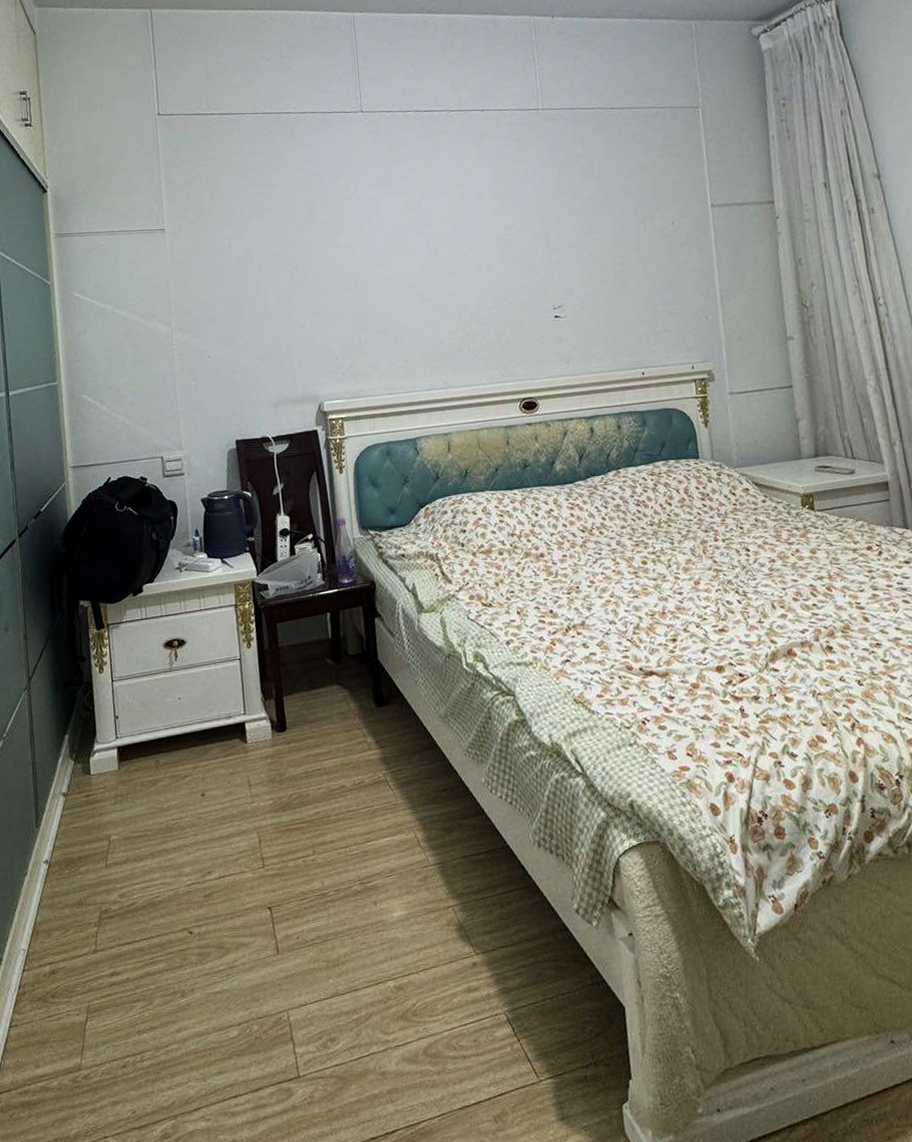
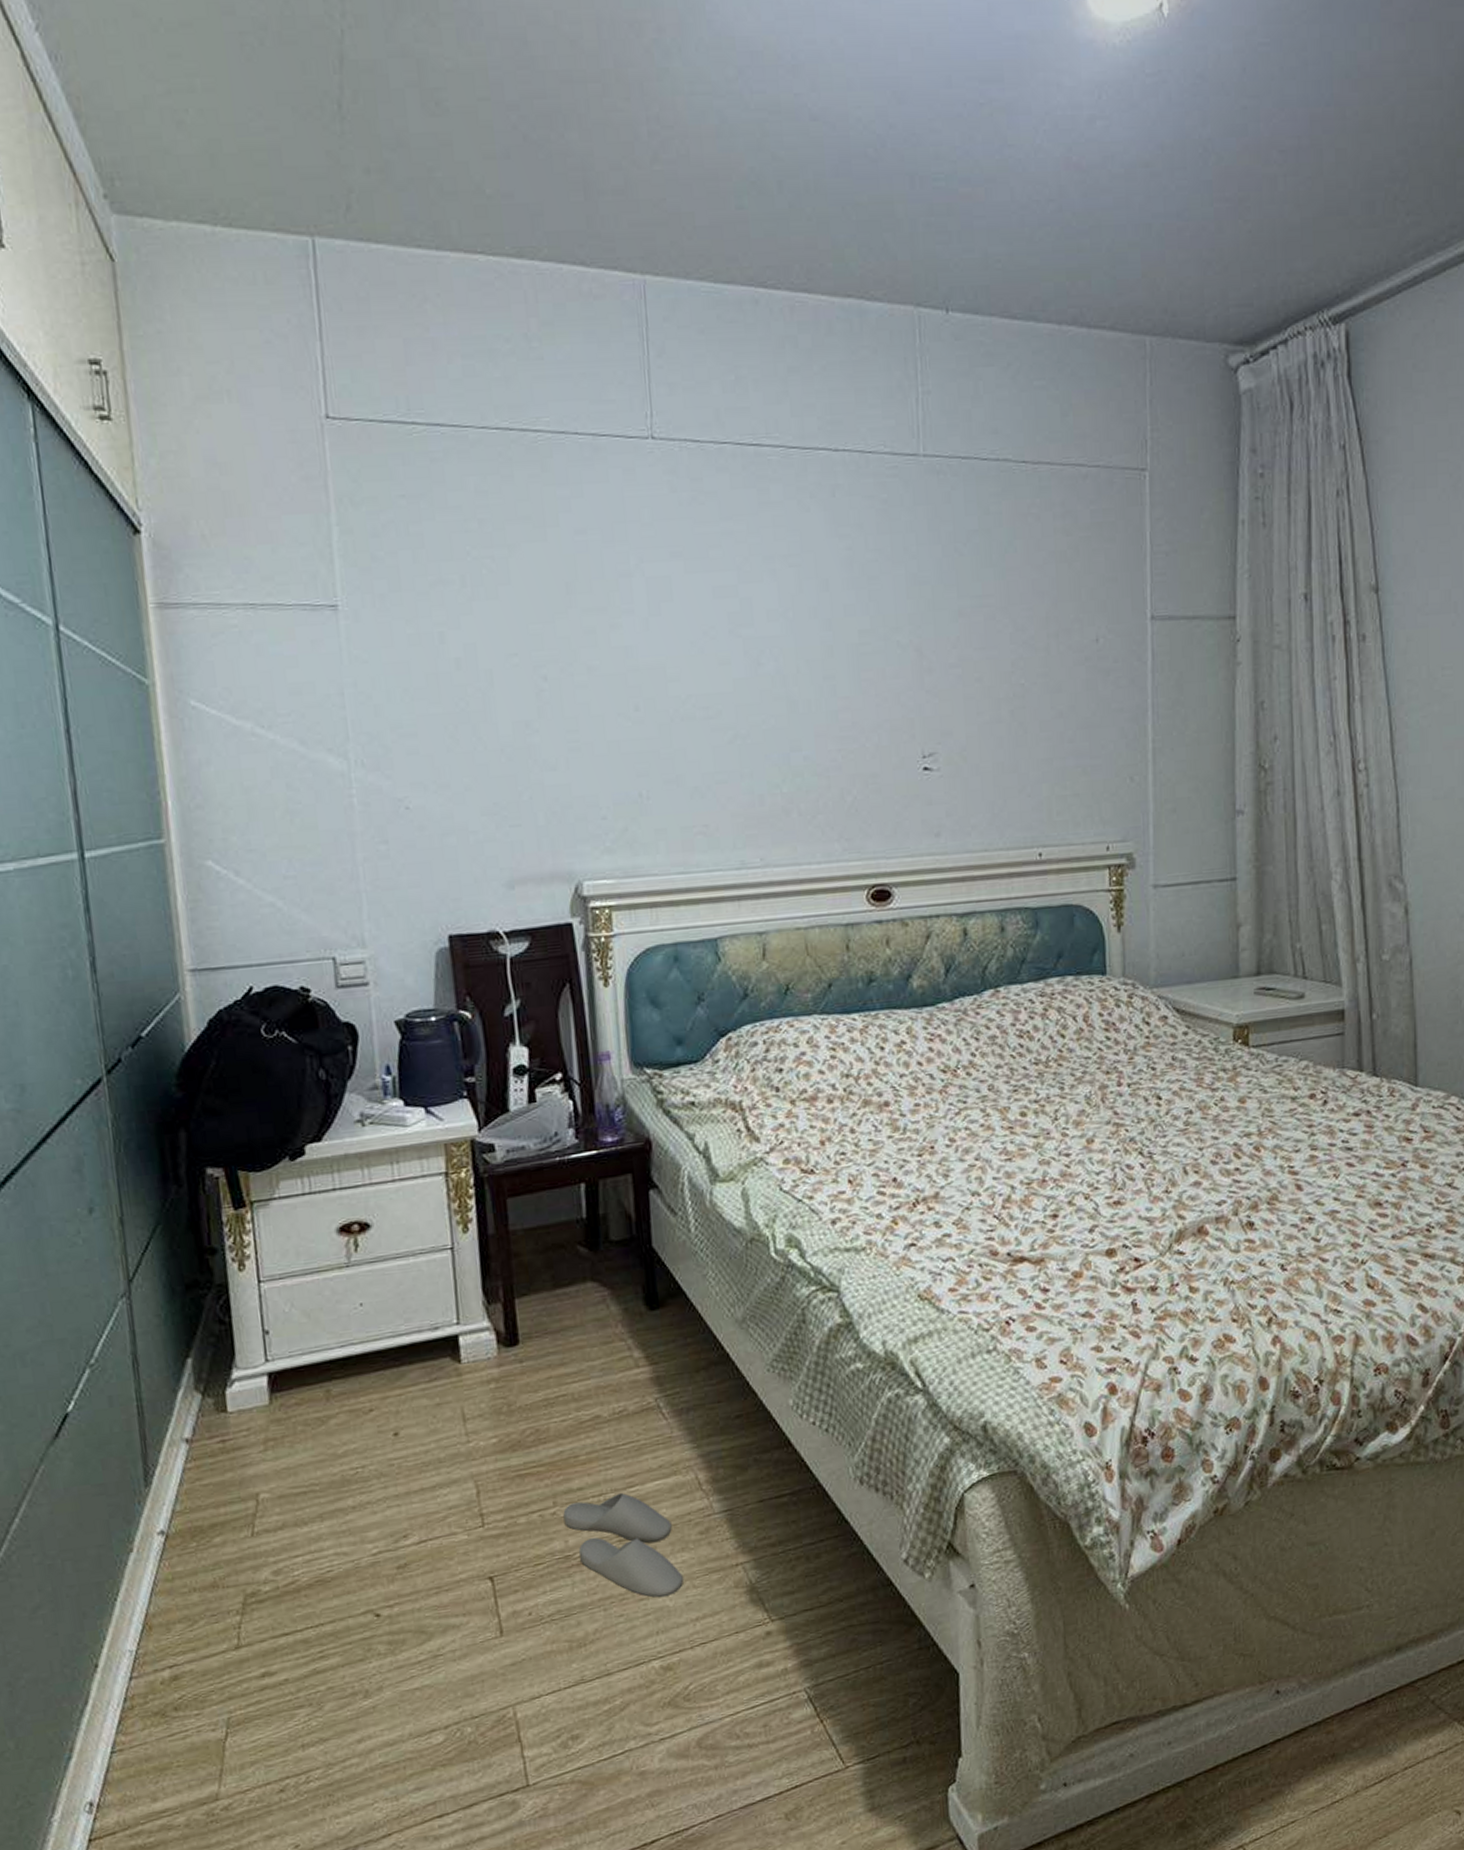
slippers: none [320,846,409,930] -> present [563,1492,683,1597]

